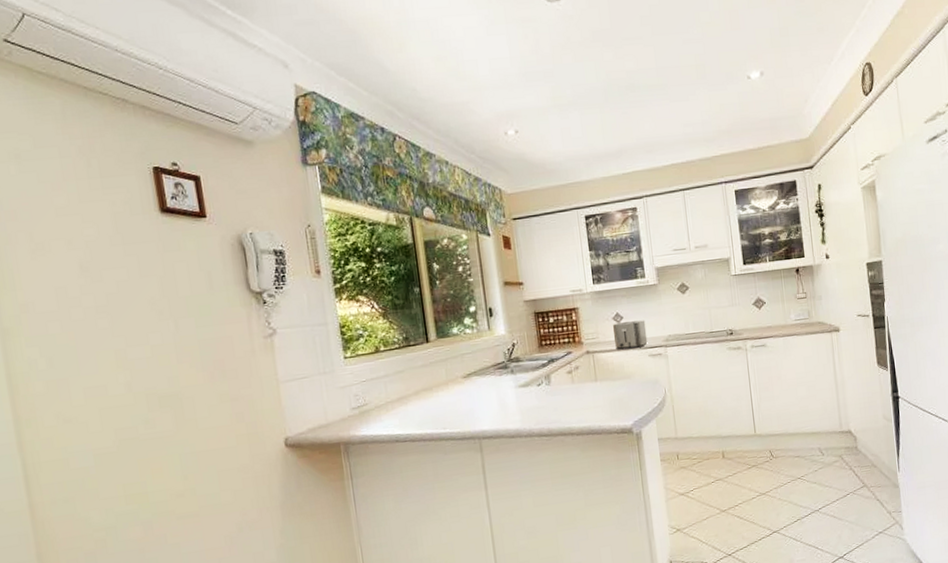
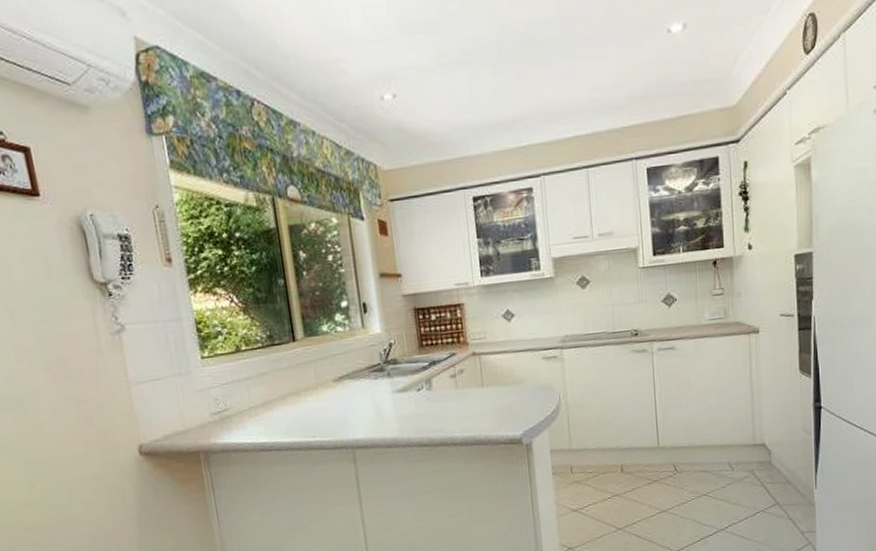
toaster: present [613,320,648,349] -> none [503,318,542,351]

